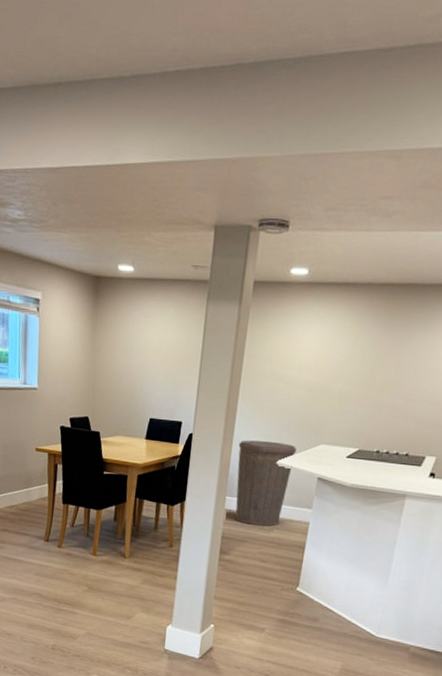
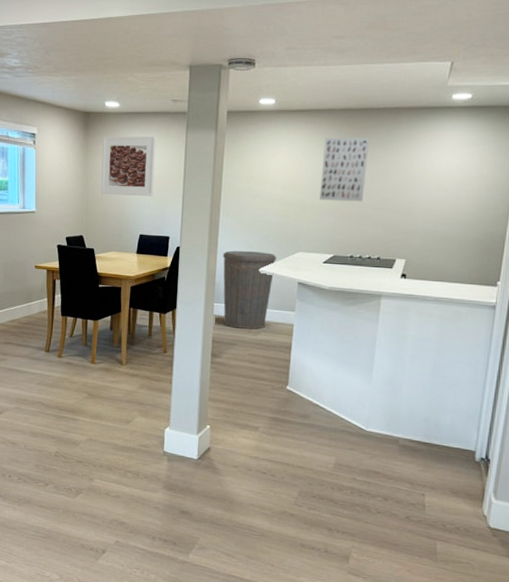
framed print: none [109,305,173,376] -> present [100,136,156,196]
wall art: none [349,316,411,392] -> present [320,137,370,202]

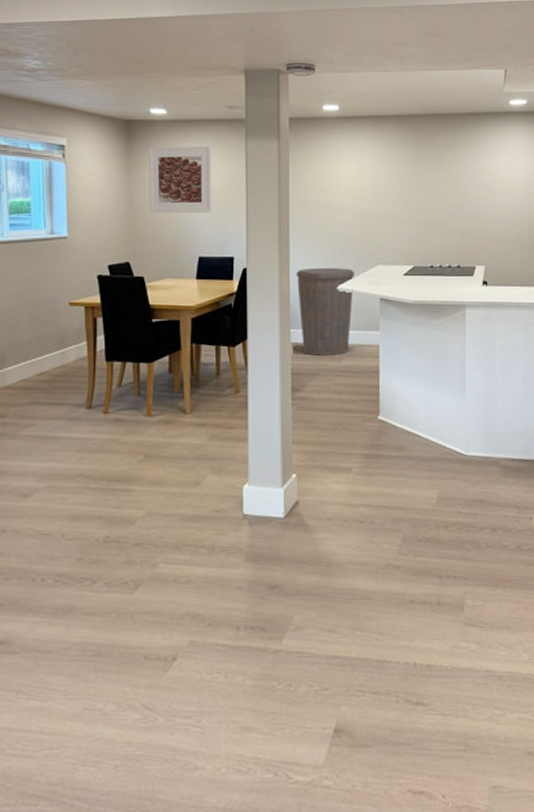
wall art: present [320,137,370,202] -> none [393,143,438,209]

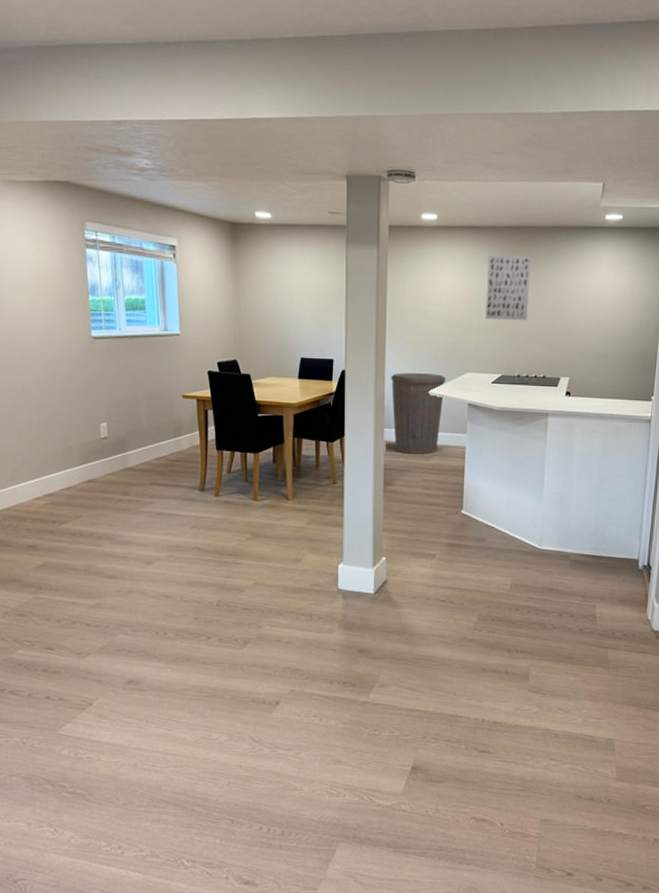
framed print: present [148,145,212,213] -> none [254,250,314,316]
wall art: none [393,143,438,209] -> present [486,255,532,321]

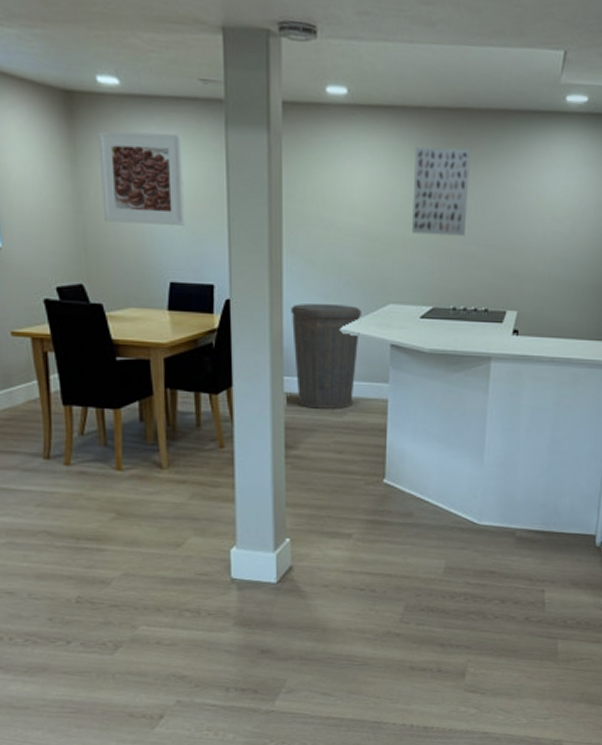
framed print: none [254,250,314,316] -> present [97,131,185,226]

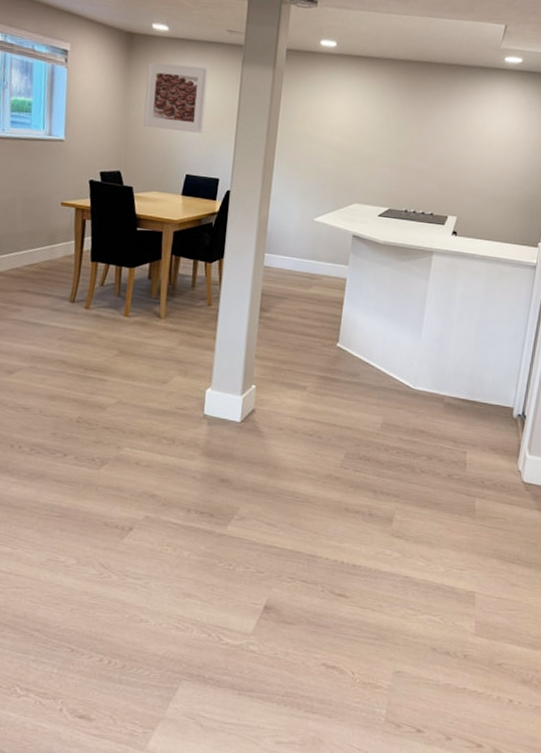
trash can: present [290,303,361,409] -> none [274,198,332,283]
wall art: present [412,146,471,237] -> none [377,88,428,156]

